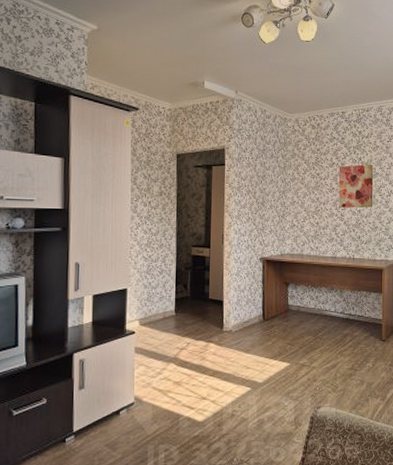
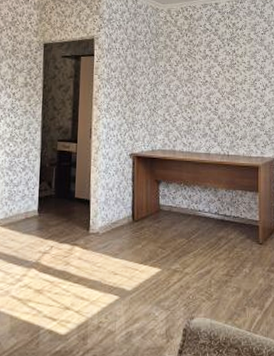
wall art: present [338,164,374,208] -> none [212,56,248,102]

